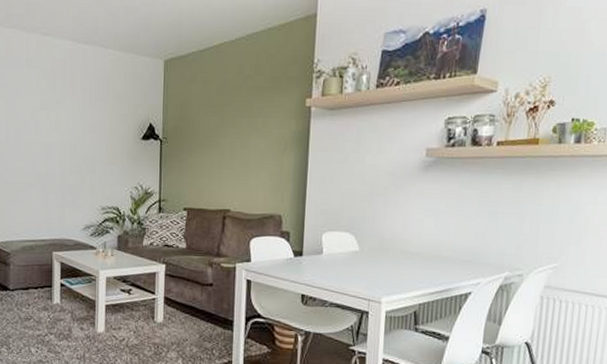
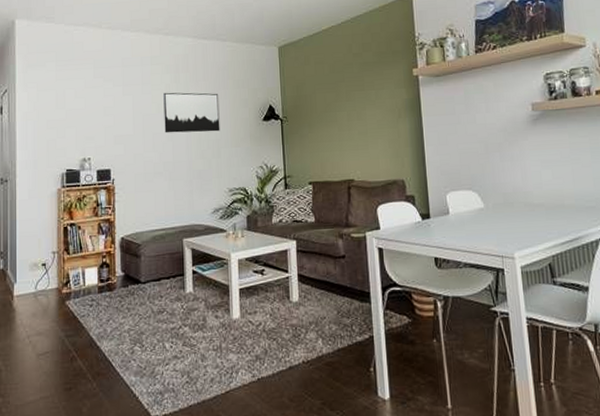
wall art: none [38,99,97,147] -> present [163,92,220,133]

